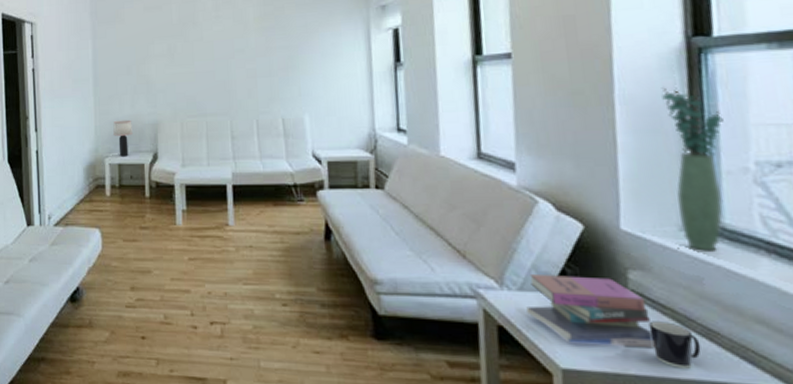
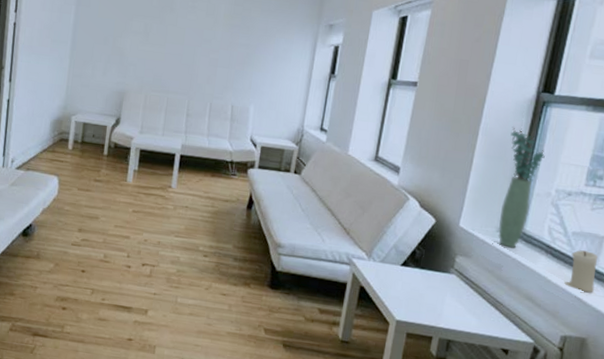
table lamp: present [113,119,133,157] -> none [83,83,102,118]
books: present [526,275,655,349] -> none [382,252,463,311]
mug: present [648,321,702,369] -> none [458,292,489,326]

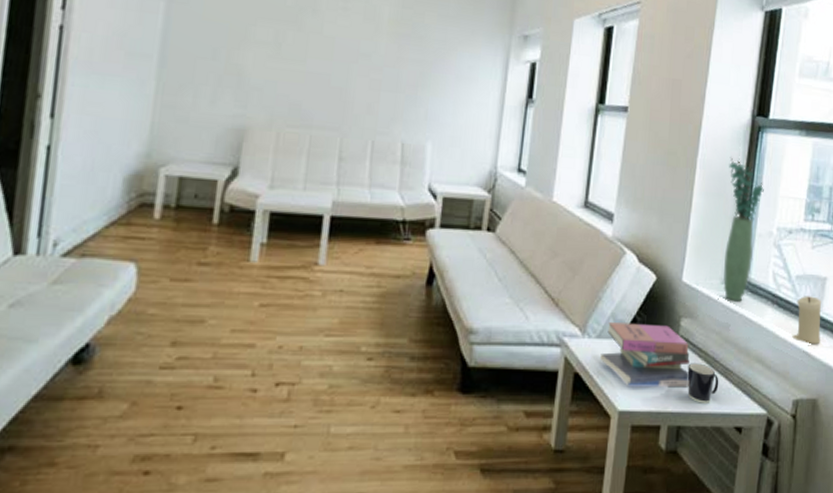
books: none [382,252,463,311] -> present [600,322,690,388]
mug: none [458,292,489,326] -> present [687,363,719,403]

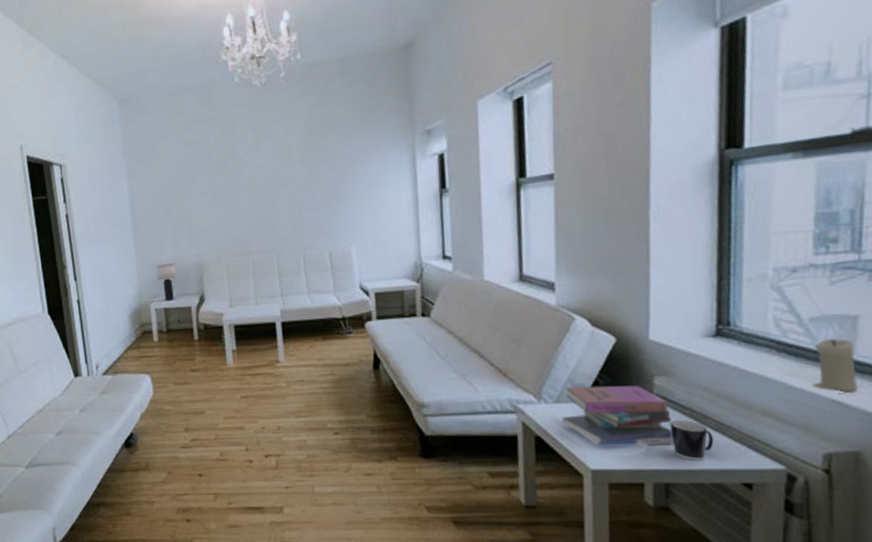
table lamp: none [178,118,209,169] -> present [156,262,177,301]
vase: present [723,157,764,302] -> none [693,201,748,354]

